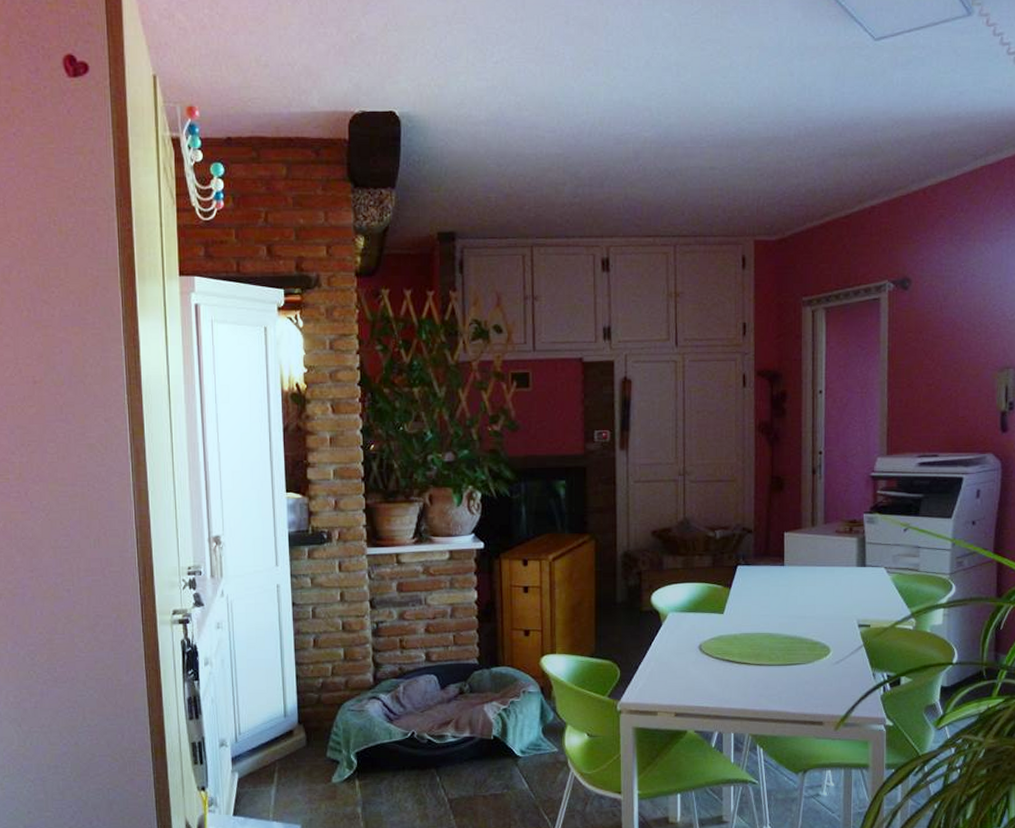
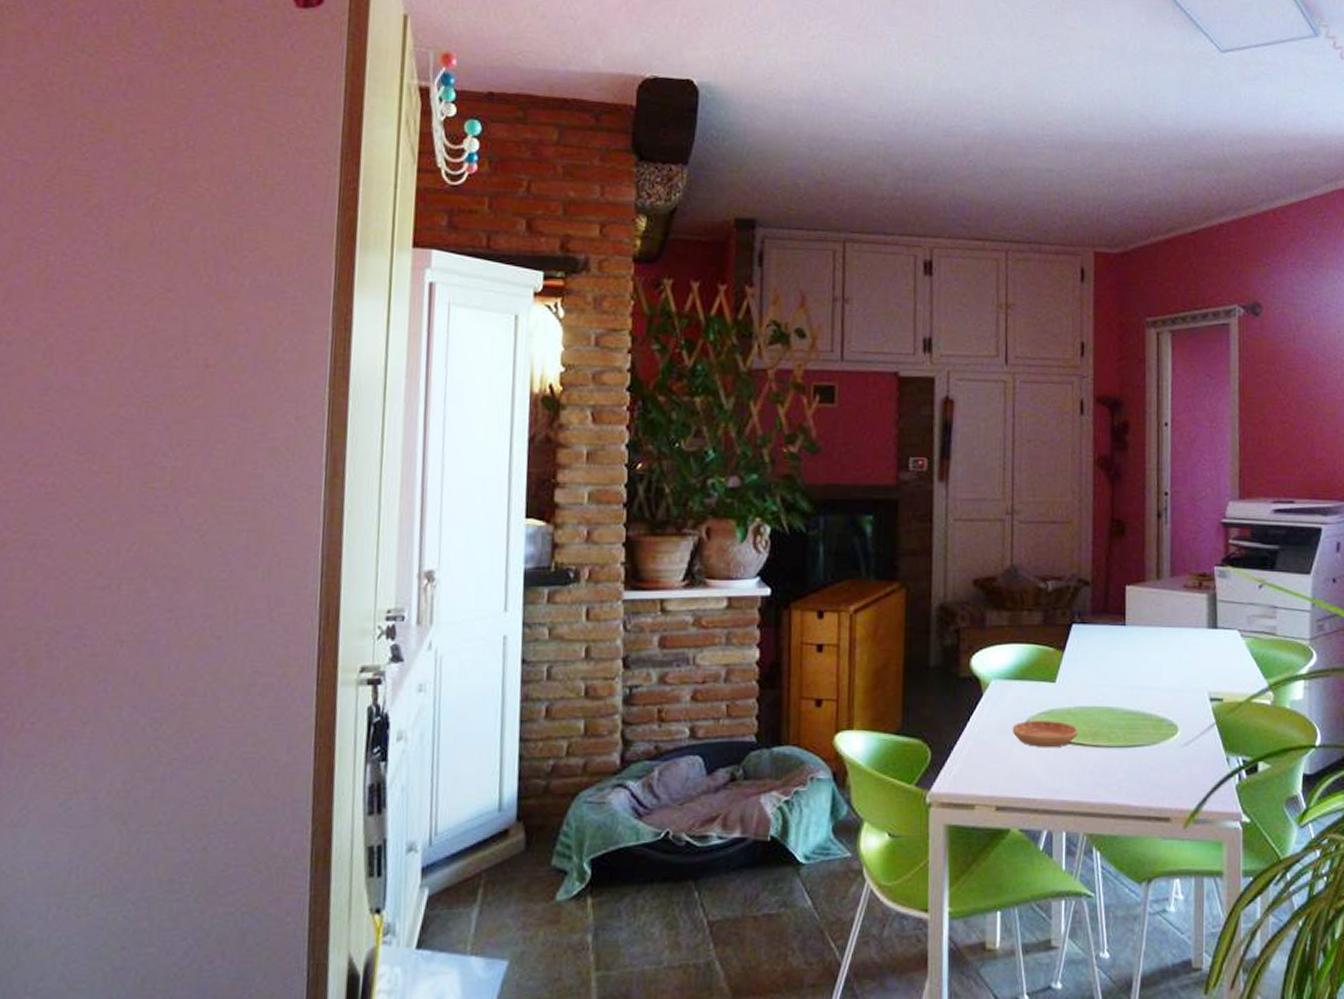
saucer: none [687,644,744,667] -> present [1012,720,1078,748]

